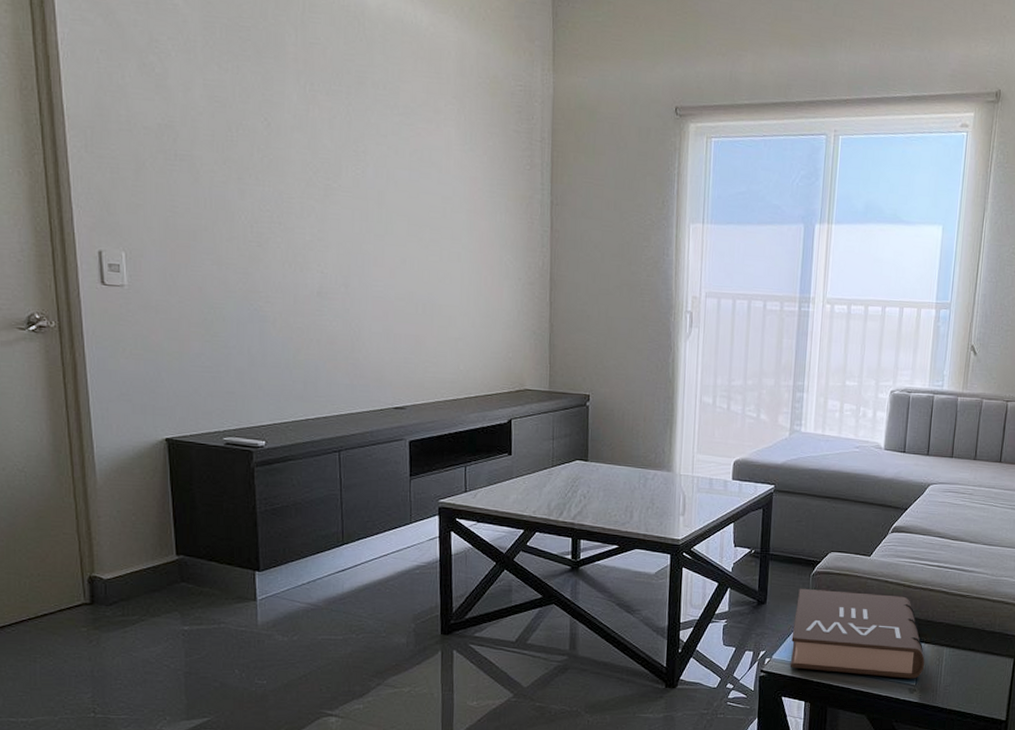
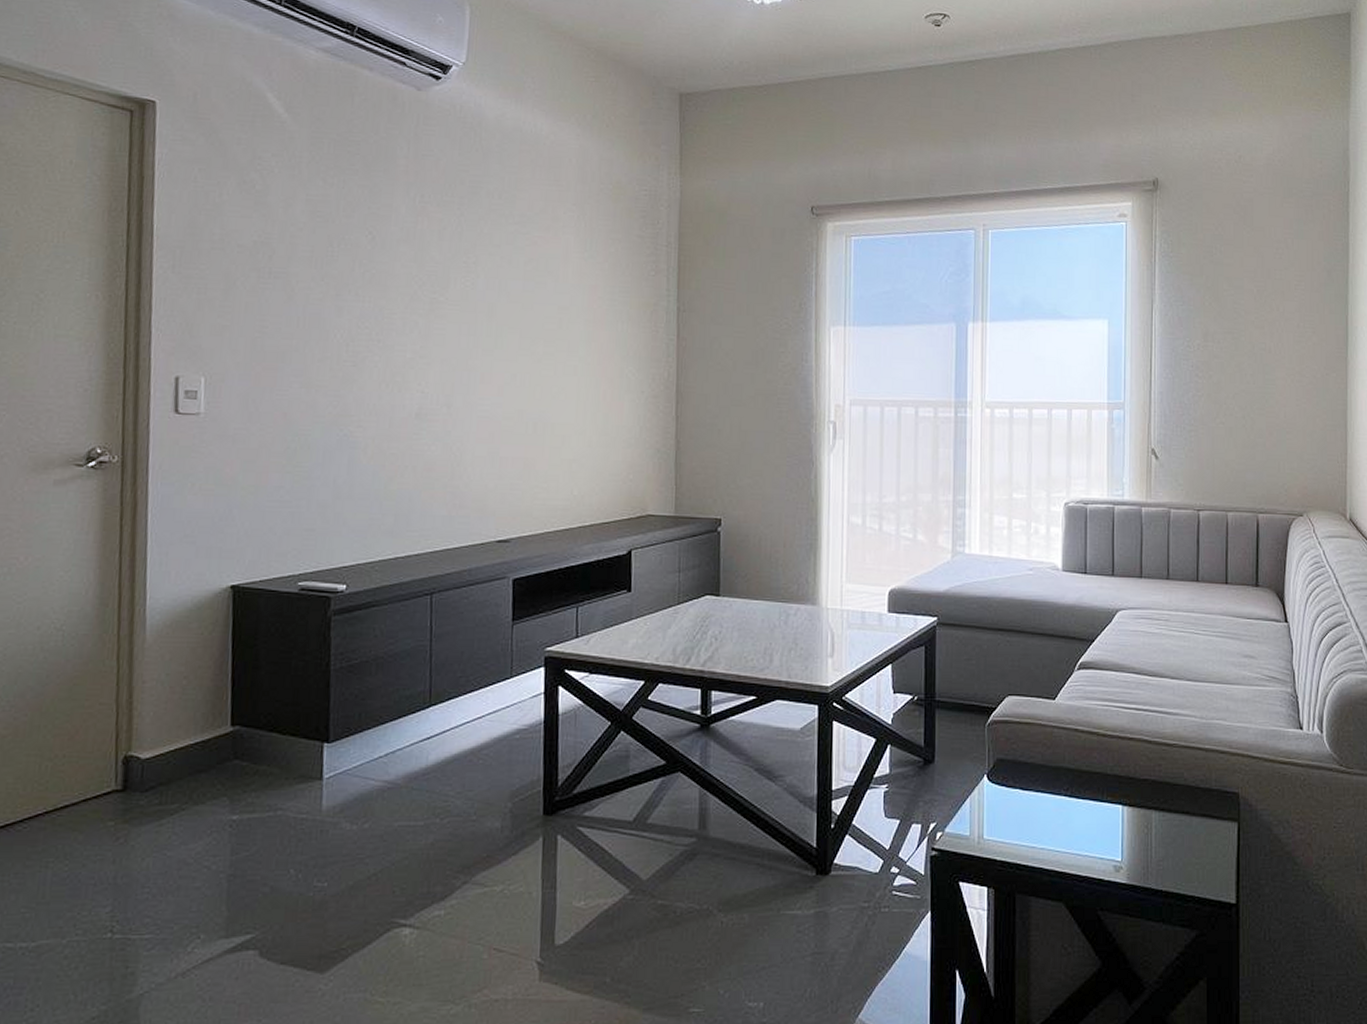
book: present [789,588,925,679] -> none [966,742,1131,853]

